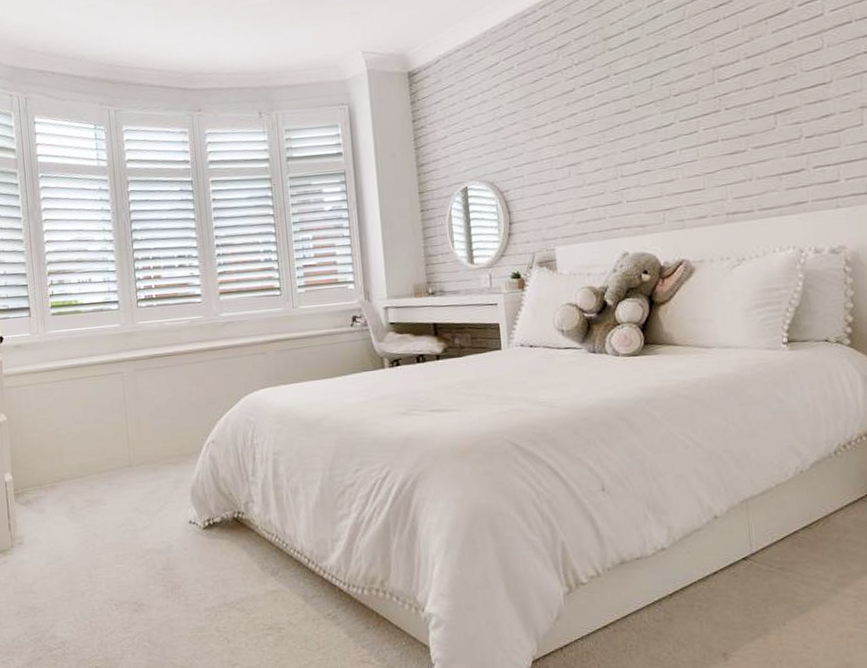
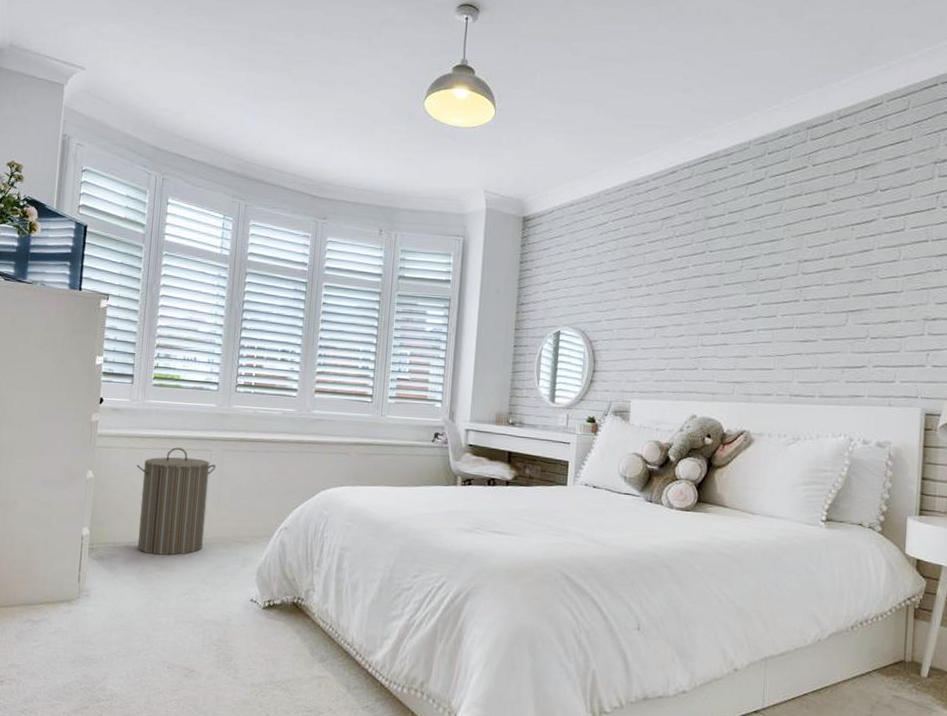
laundry hamper: none [48,375,131,490] -> present [136,447,216,556]

